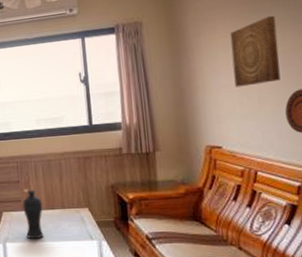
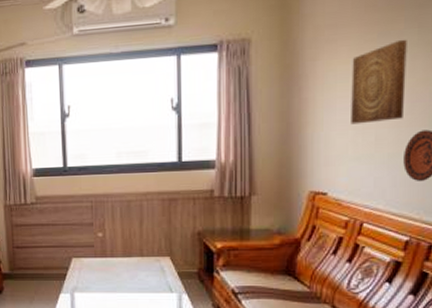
vase: present [23,190,44,239] -> none [95,234,118,290]

